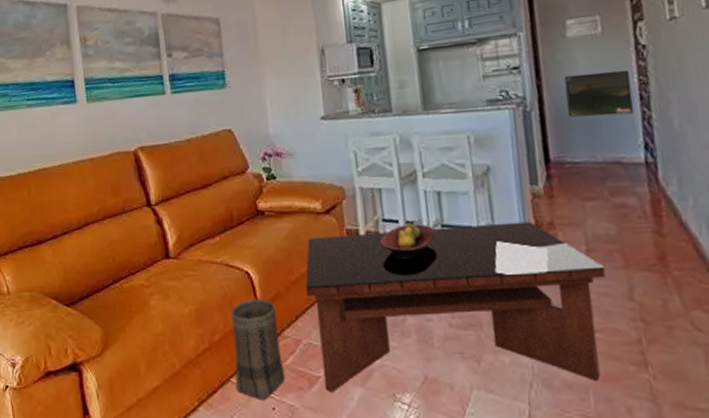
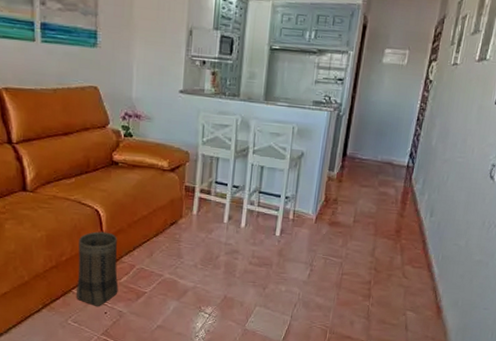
coffee table: present [305,221,606,392] -> none [144,188,362,305]
fruit bowl: present [380,223,436,259] -> none [210,187,254,213]
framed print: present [564,69,634,117] -> none [367,93,417,130]

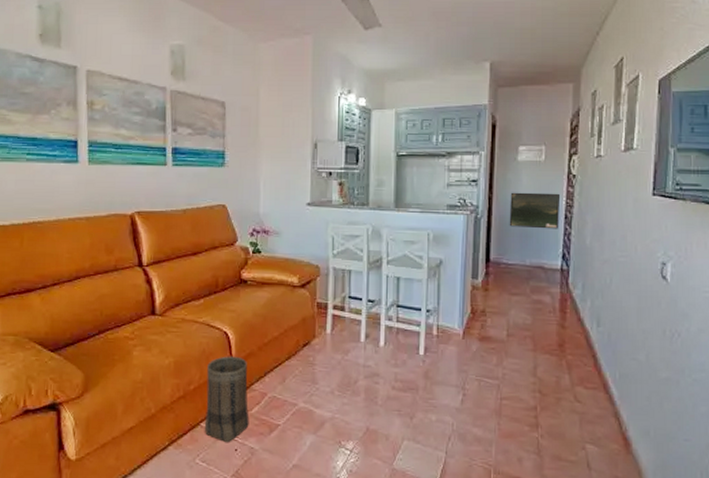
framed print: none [367,93,417,130] -> present [509,192,561,229]

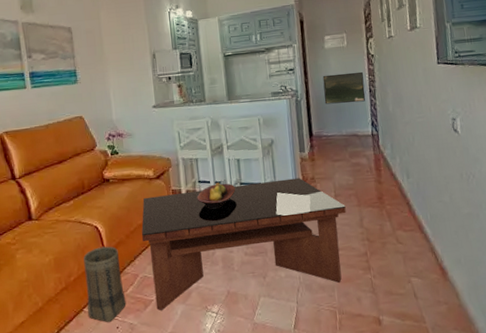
coffee table: none [275,307,518,438] -> present [141,177,346,310]
fruit bowl: none [344,301,391,331] -> present [196,182,236,209]

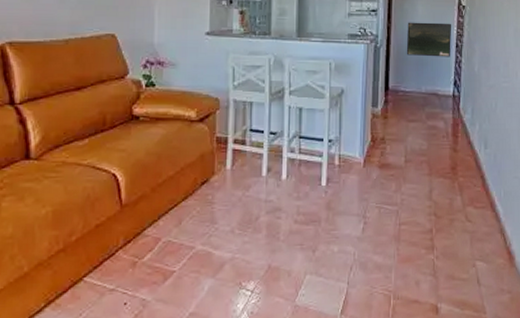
basket: present [83,246,127,322] -> none [89,200,141,296]
coffee table: present [141,177,346,310] -> none [171,136,415,284]
fruit bowl: present [196,182,236,209] -> none [245,133,294,165]

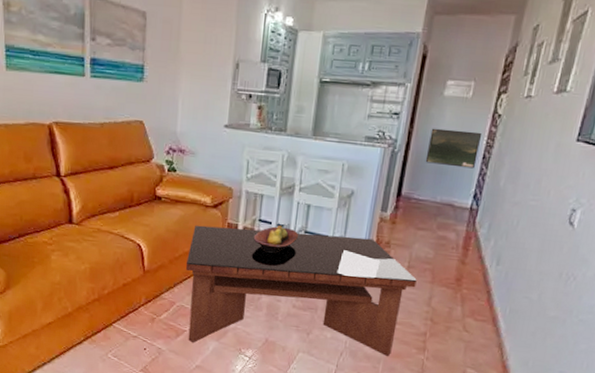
coffee table: none [171,136,415,284] -> present [185,225,417,356]
fruit bowl: none [245,133,294,165] -> present [253,225,299,253]

